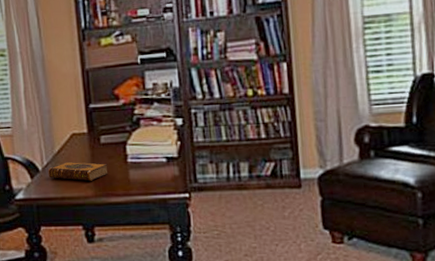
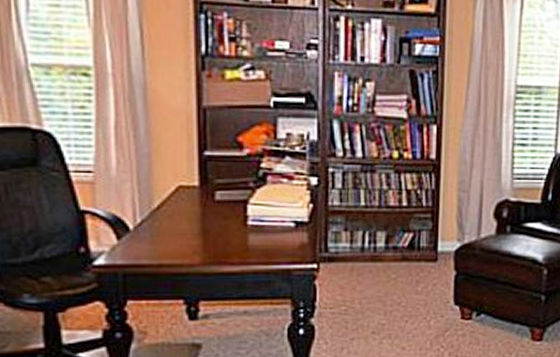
hardback book: present [48,162,108,181] -> none [142,221,222,246]

